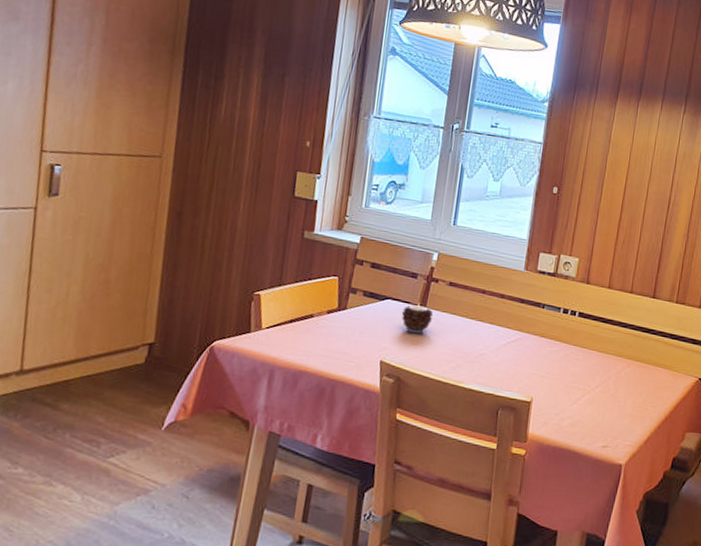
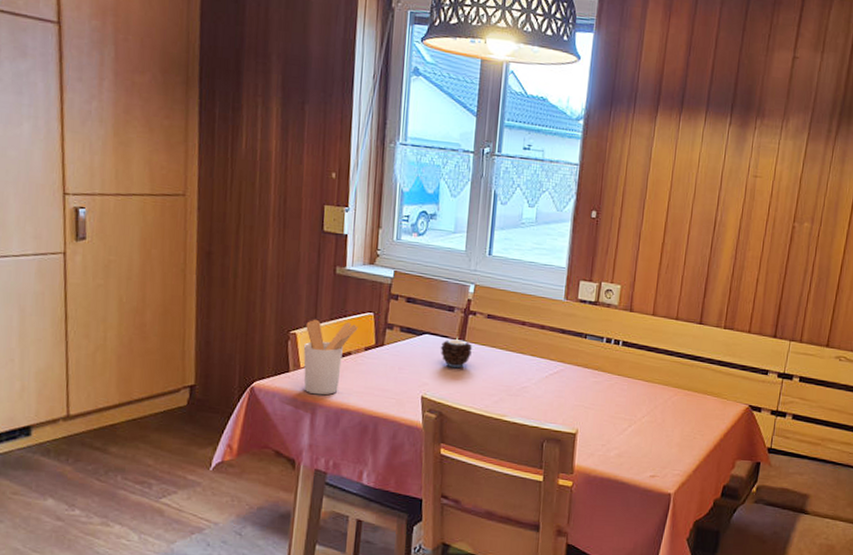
utensil holder: none [264,281,322,357] -> present [303,319,358,395]

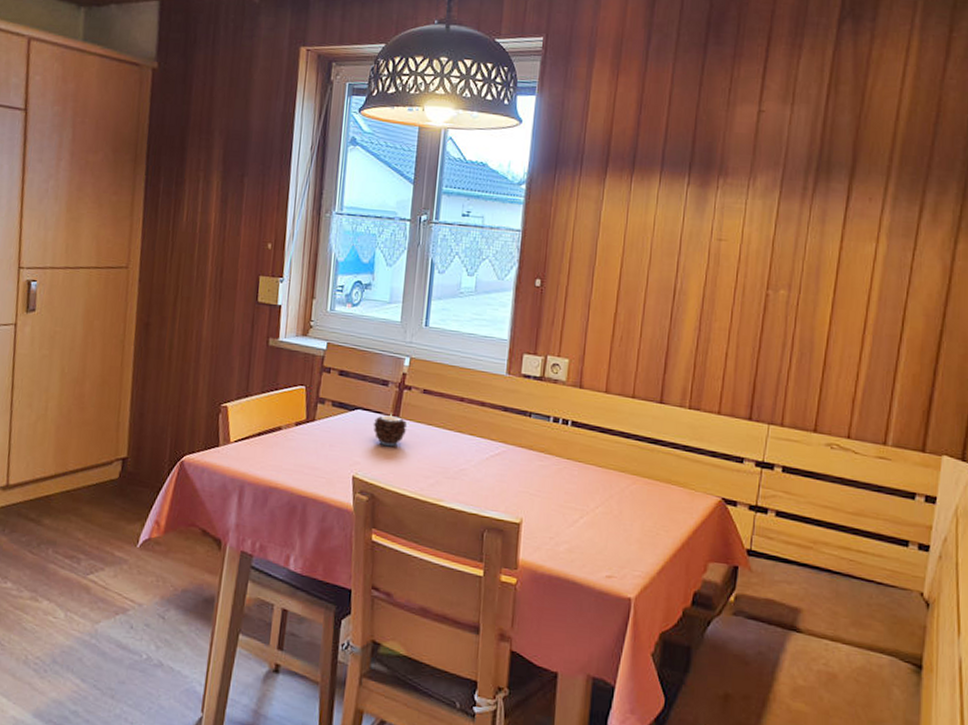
utensil holder: present [303,319,358,395] -> none [233,391,289,472]

